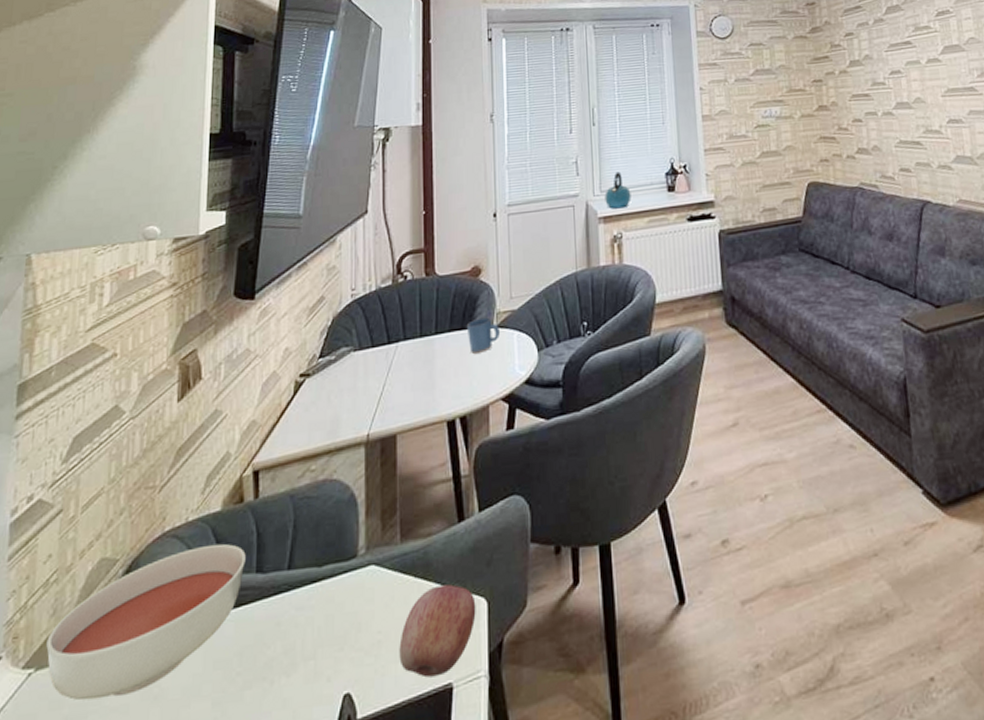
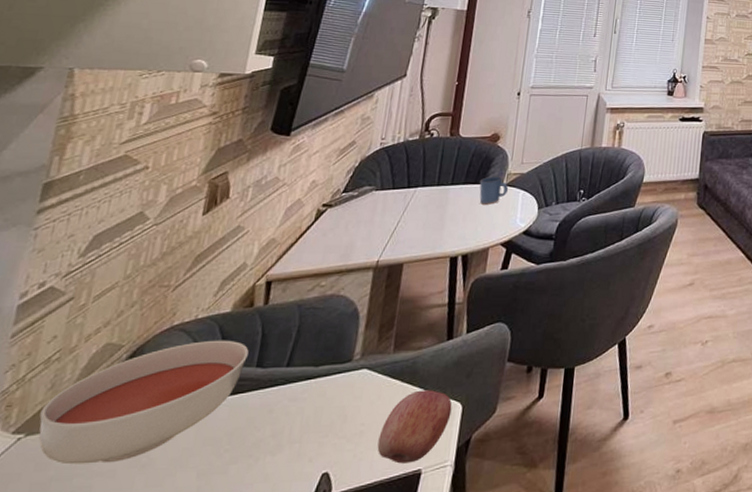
kettle: present [605,171,631,209] -> none [614,73,637,103]

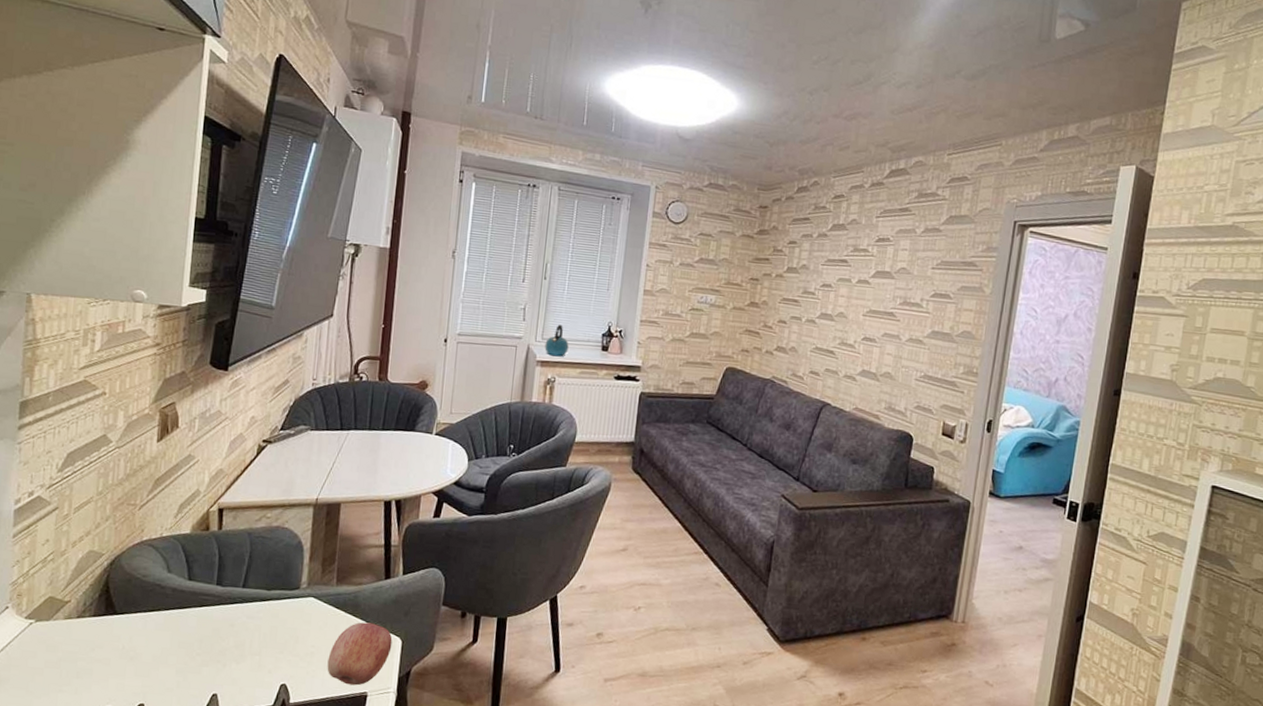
bowl: present [38,340,249,465] -> none [44,557,209,652]
mug: present [479,176,509,205] -> none [409,424,439,453]
kettle: none [614,73,637,103] -> present [545,324,569,357]

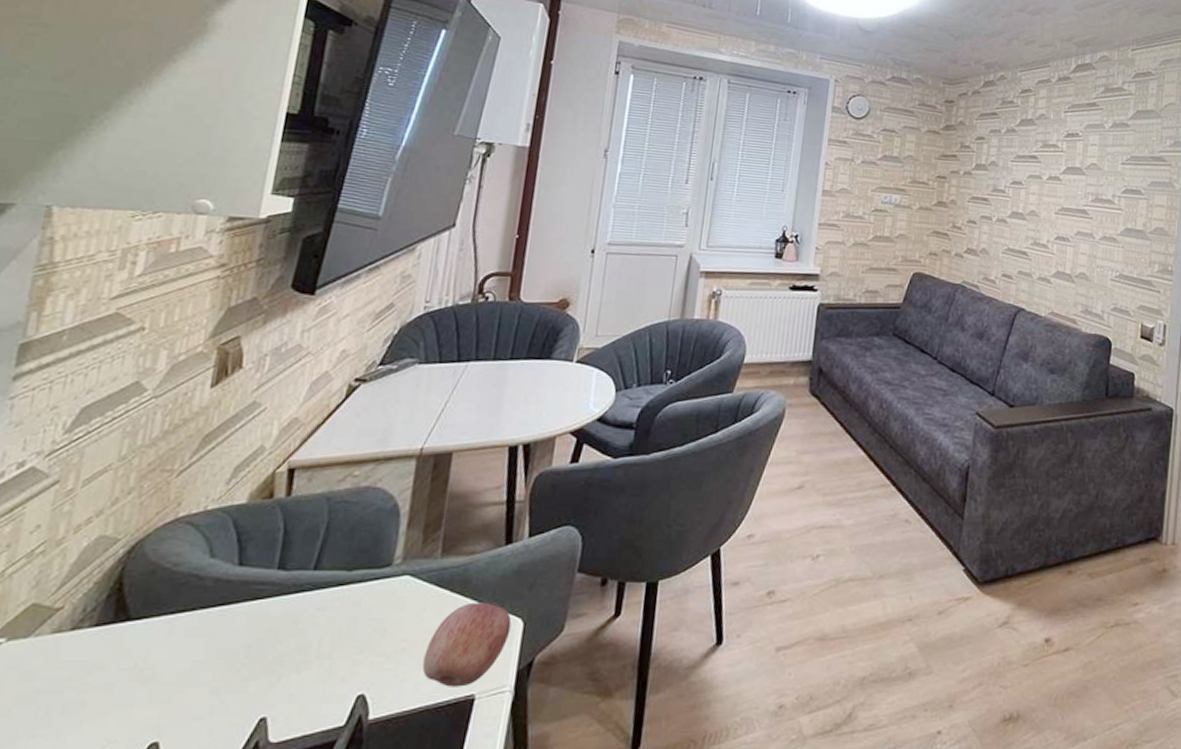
kettle: present [545,324,569,357] -> none [710,230,738,266]

